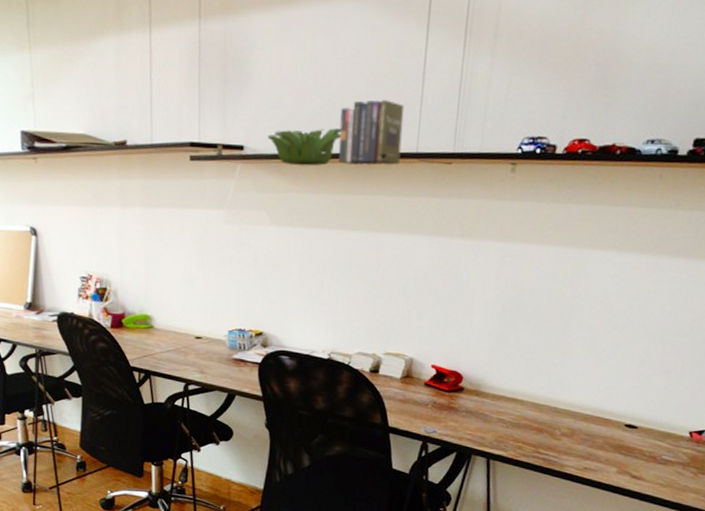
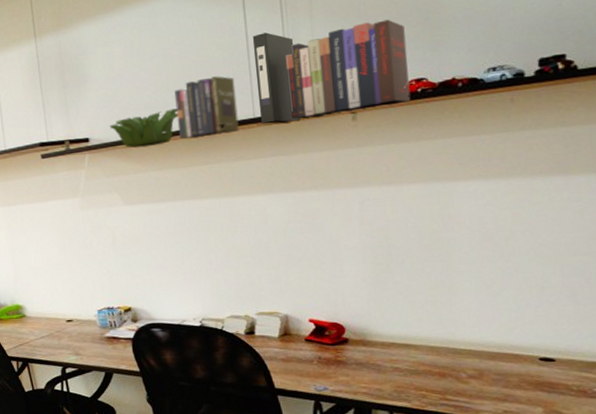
binder: none [422,60,471,164] -> present [252,32,301,124]
books: none [453,69,581,164] -> present [285,19,411,120]

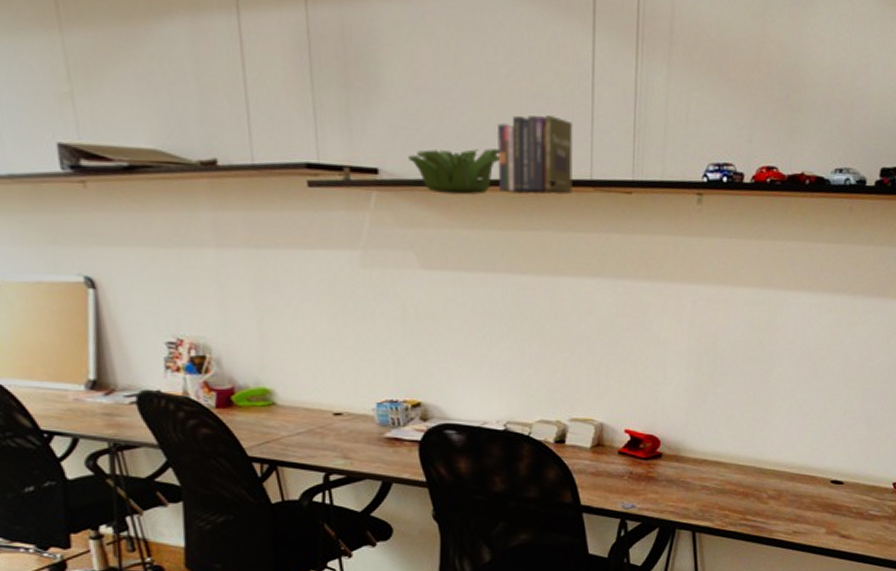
binder: present [252,32,301,124] -> none [598,70,646,194]
books: present [285,19,411,120] -> none [633,85,764,194]

